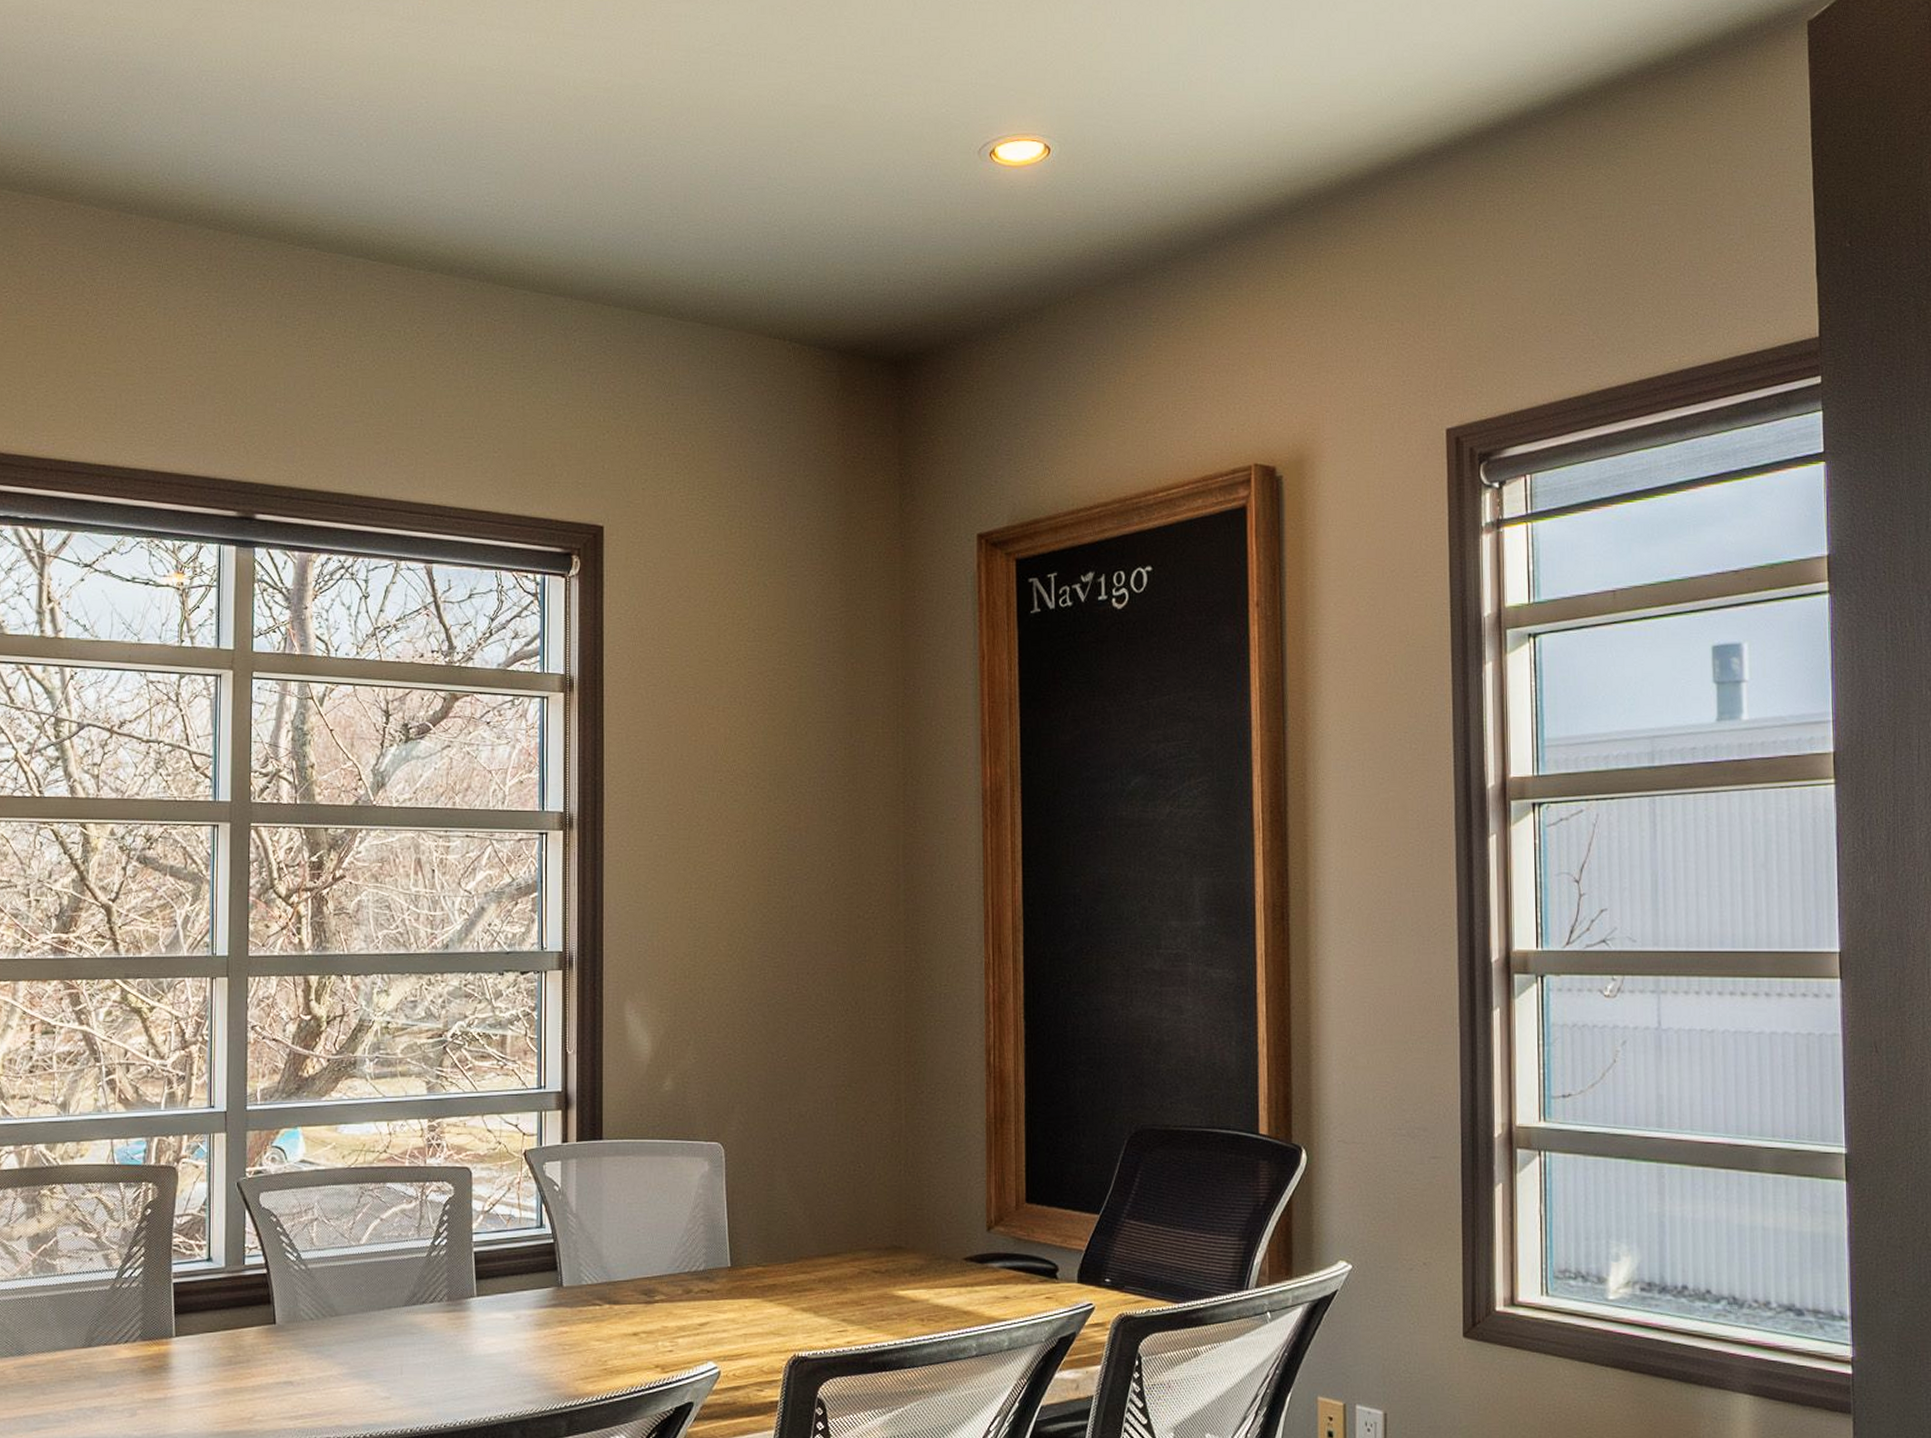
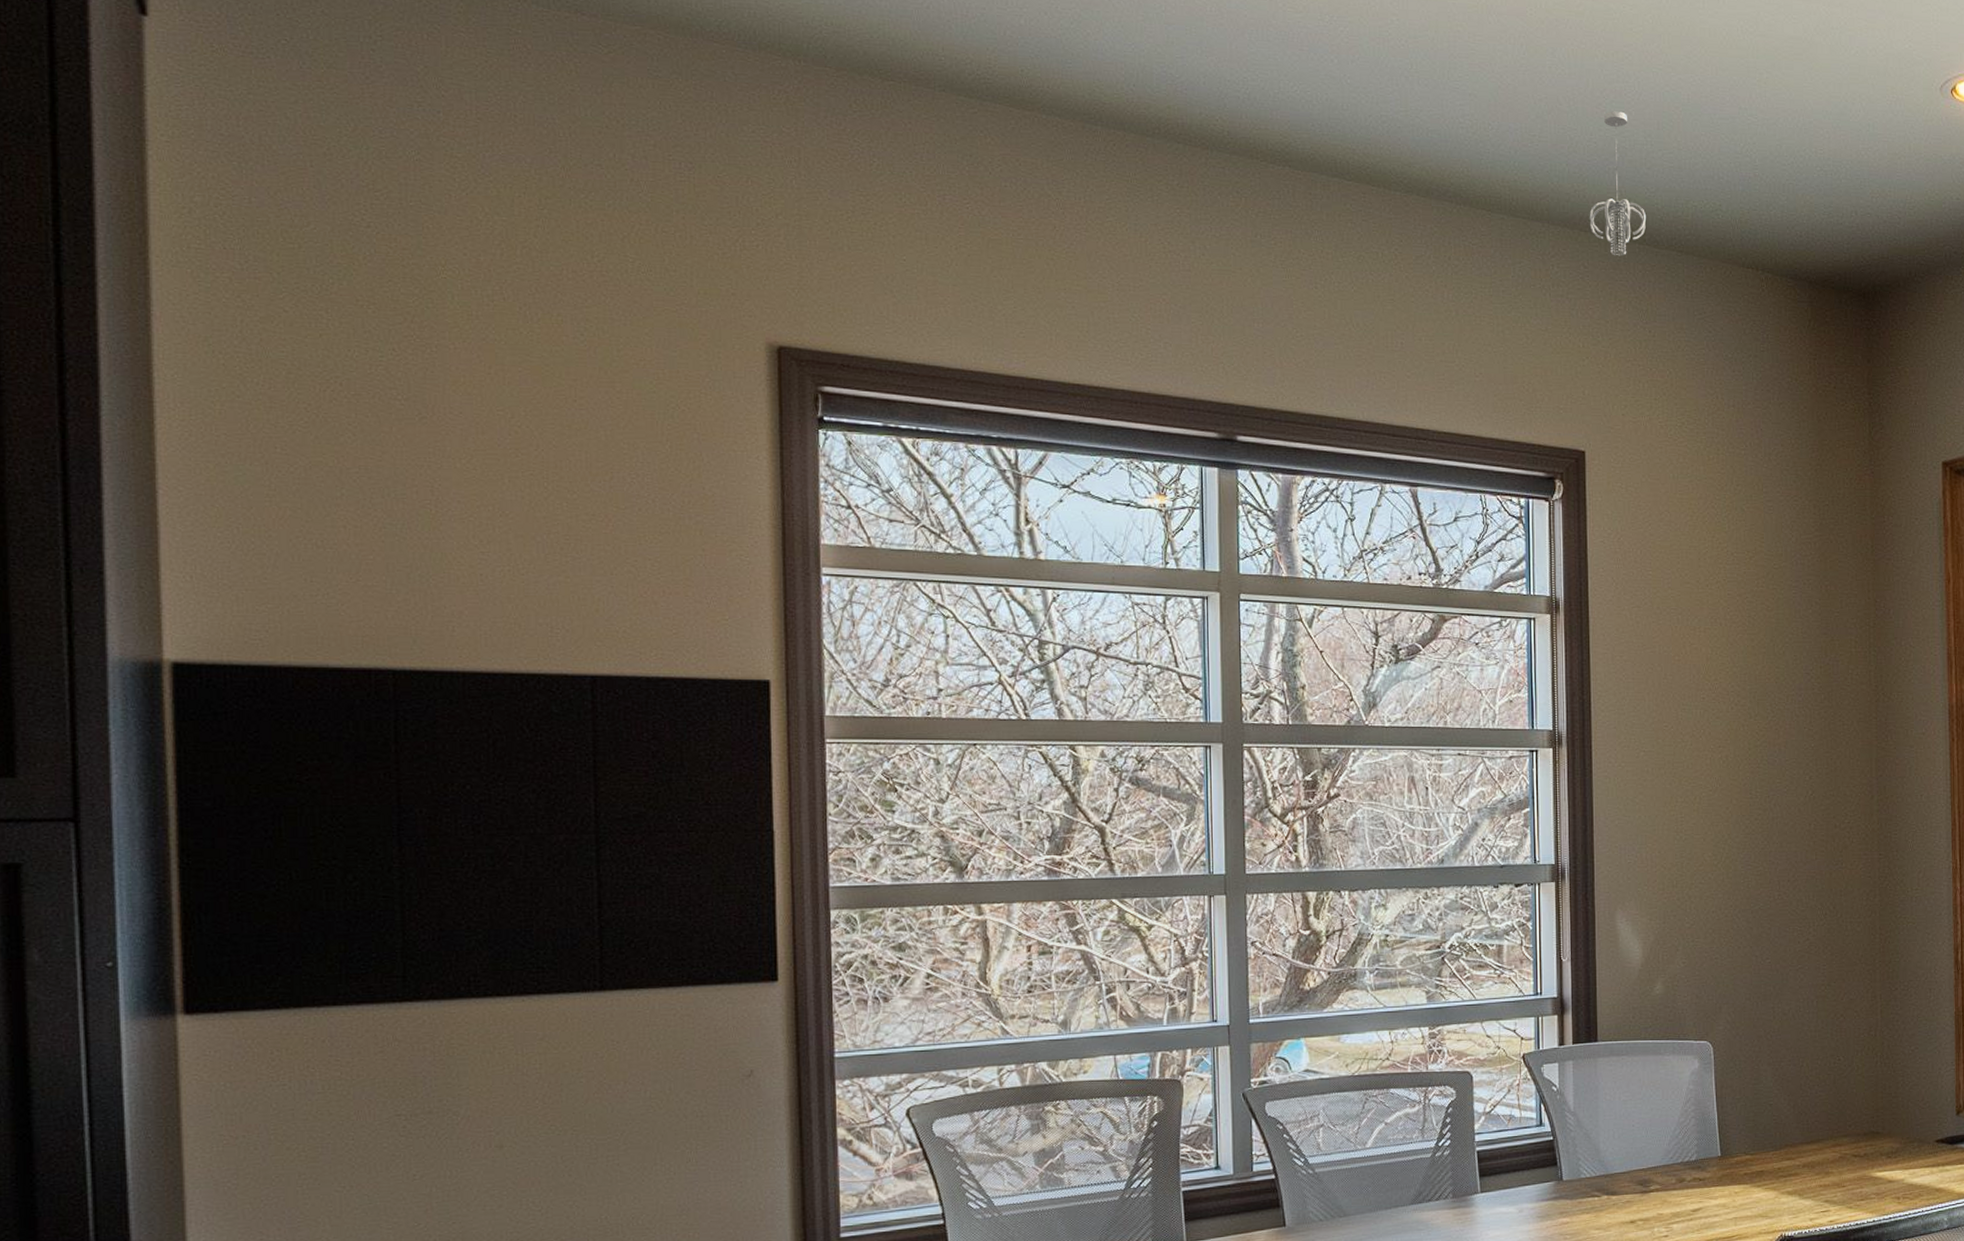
pendant light: none [613,185,670,329] -> present [1589,111,1646,256]

